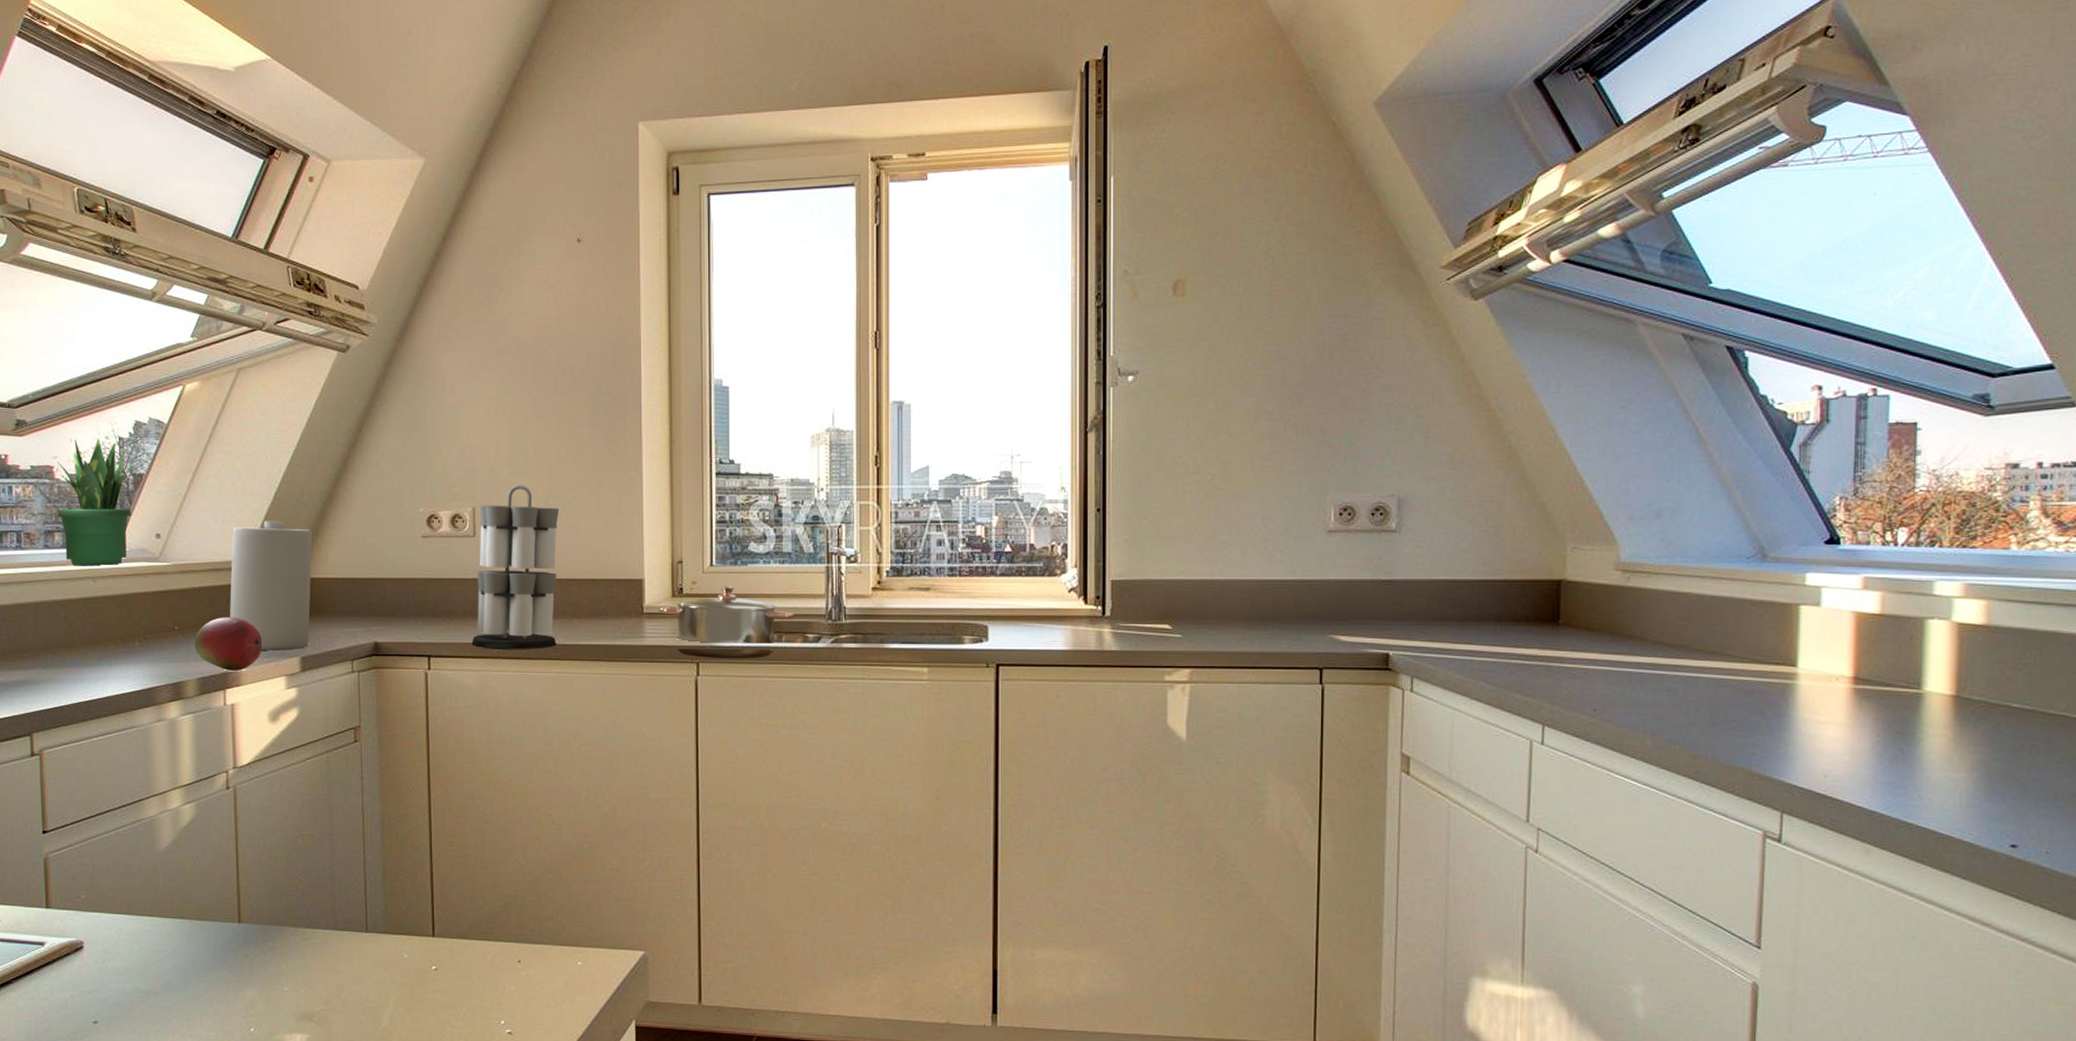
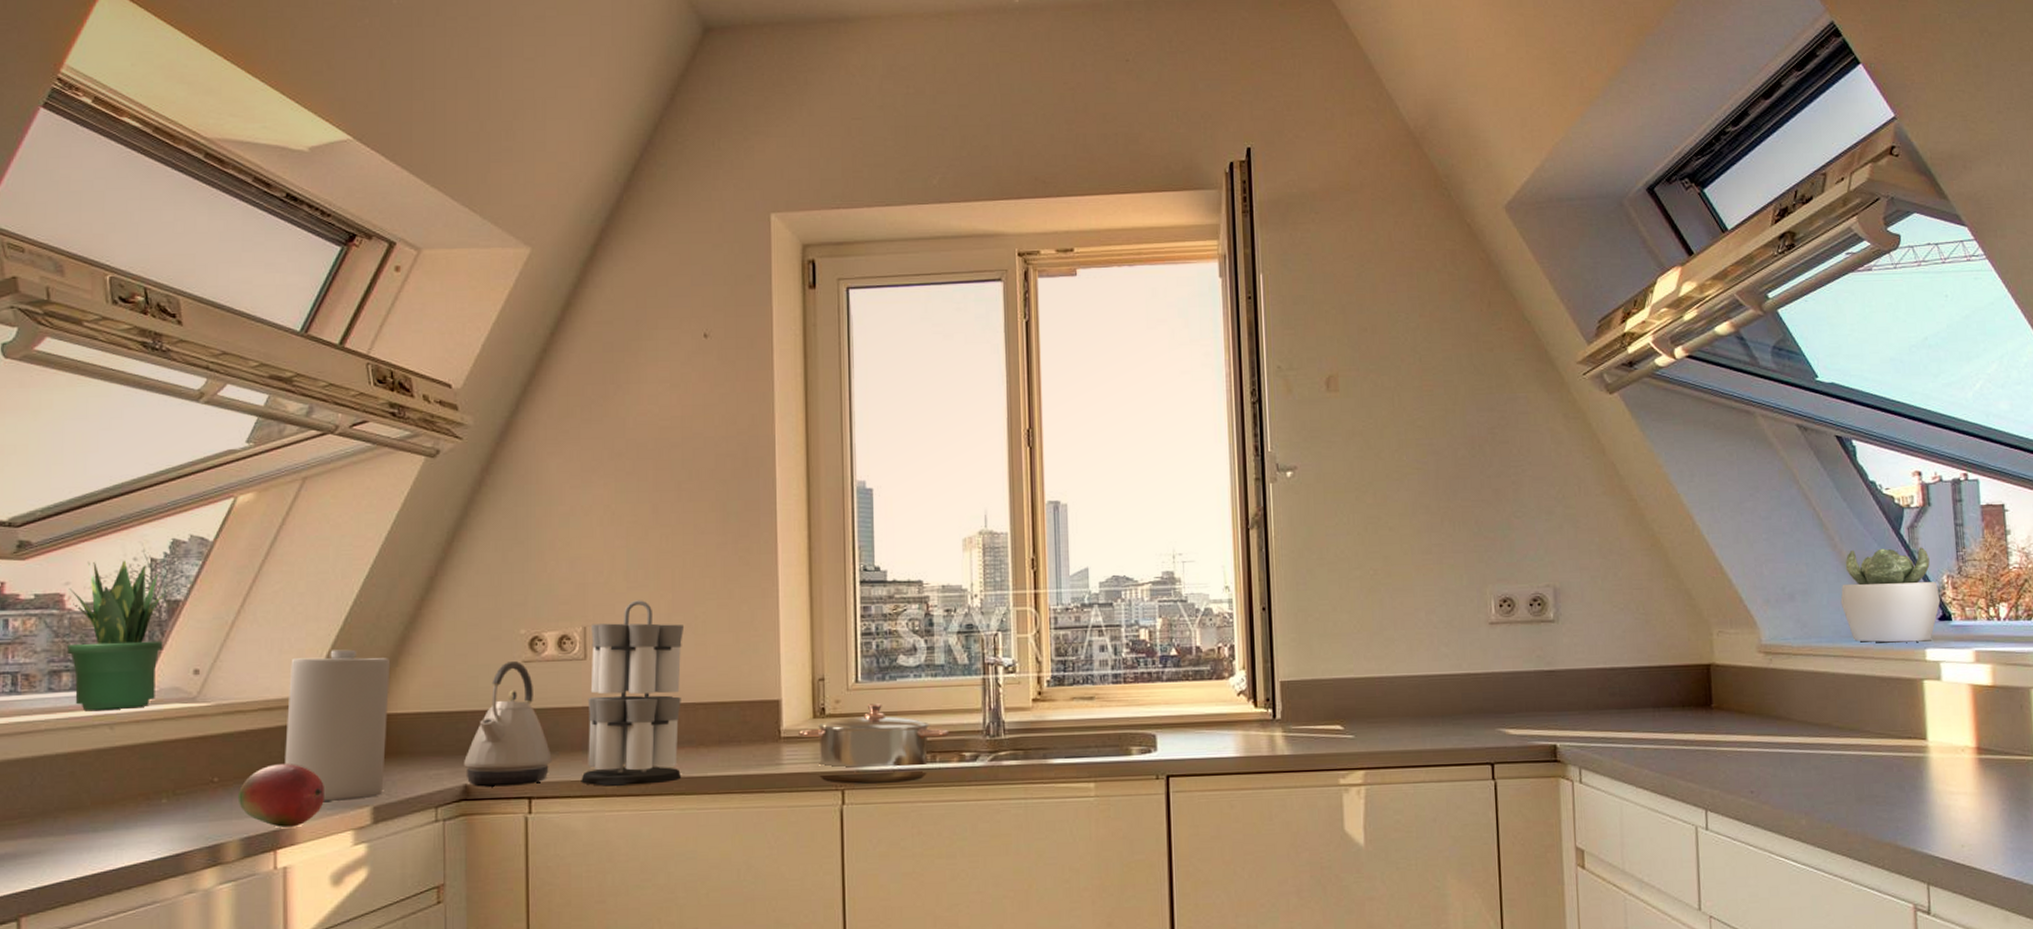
kettle: none [374,536,447,645] -> present [464,661,552,787]
succulent plant: none [1713,466,1829,565] -> present [1840,547,1941,643]

